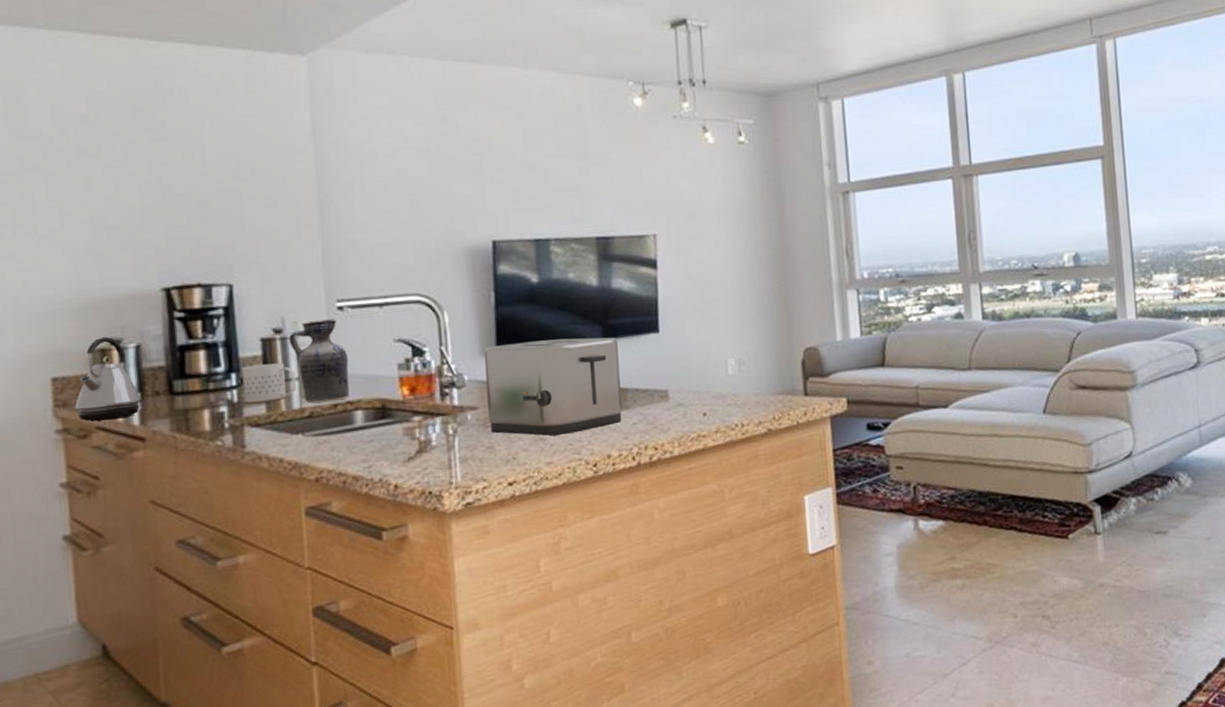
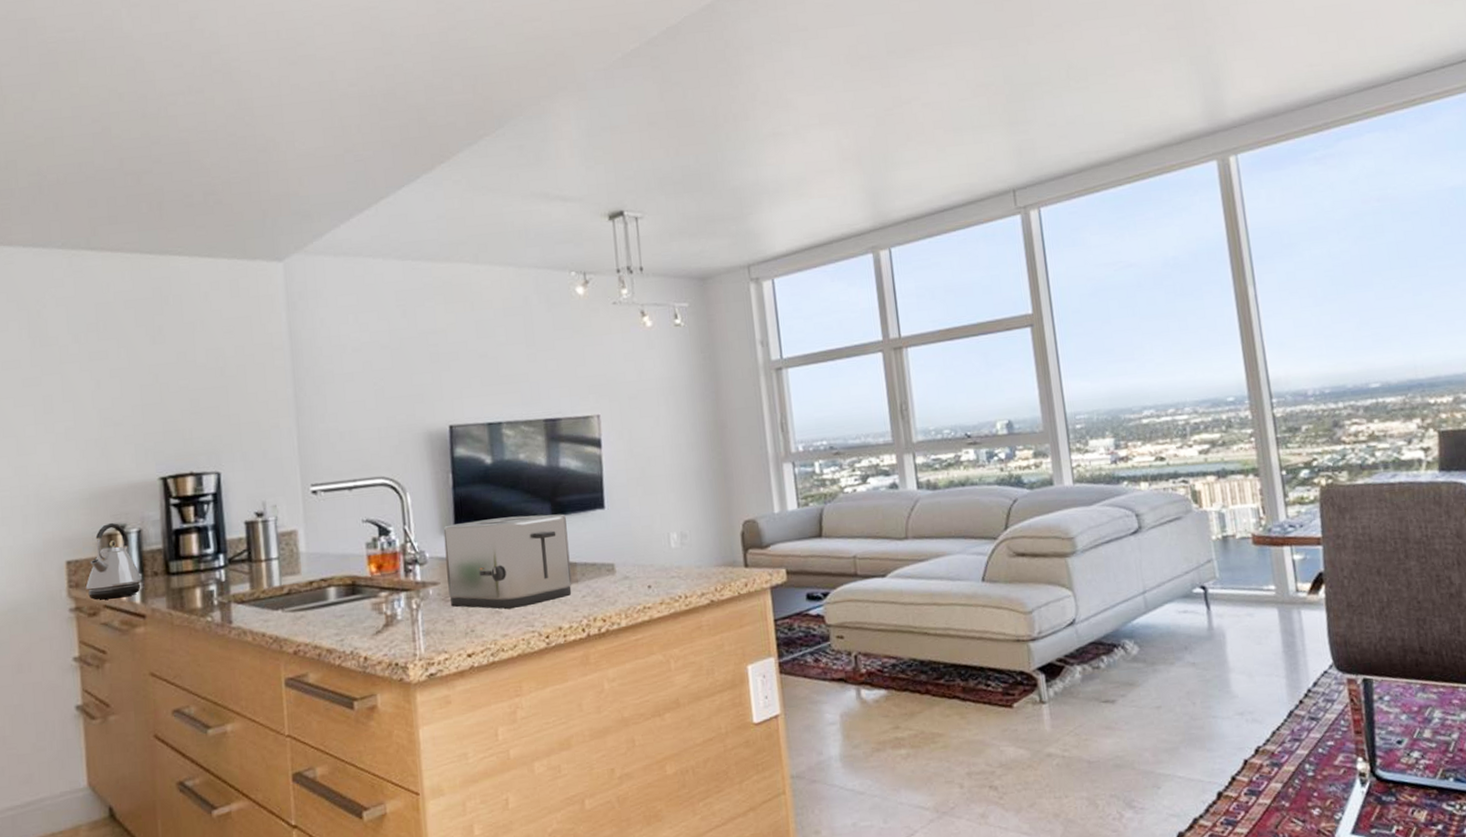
mug: present [241,363,297,404] -> none [228,544,277,583]
ceramic jug: present [288,319,350,404] -> none [269,502,324,582]

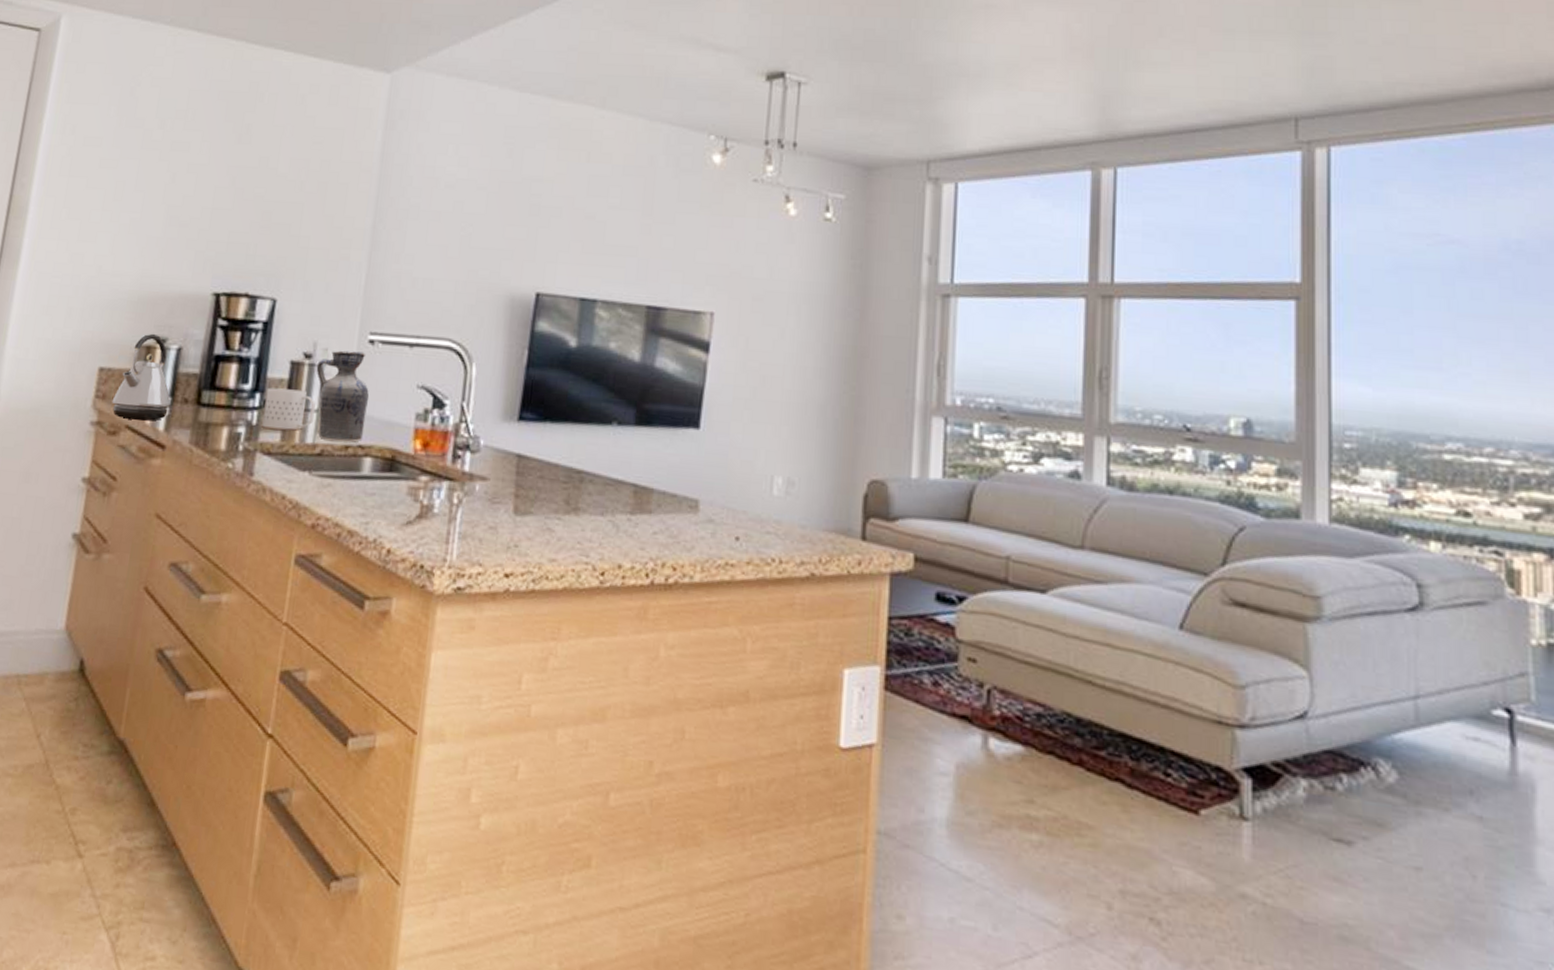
mug: none [228,544,277,583] -> present [262,387,316,432]
ceramic jug: none [269,502,324,582] -> present [316,350,370,443]
toaster: present [443,514,572,610] -> none [497,411,651,530]

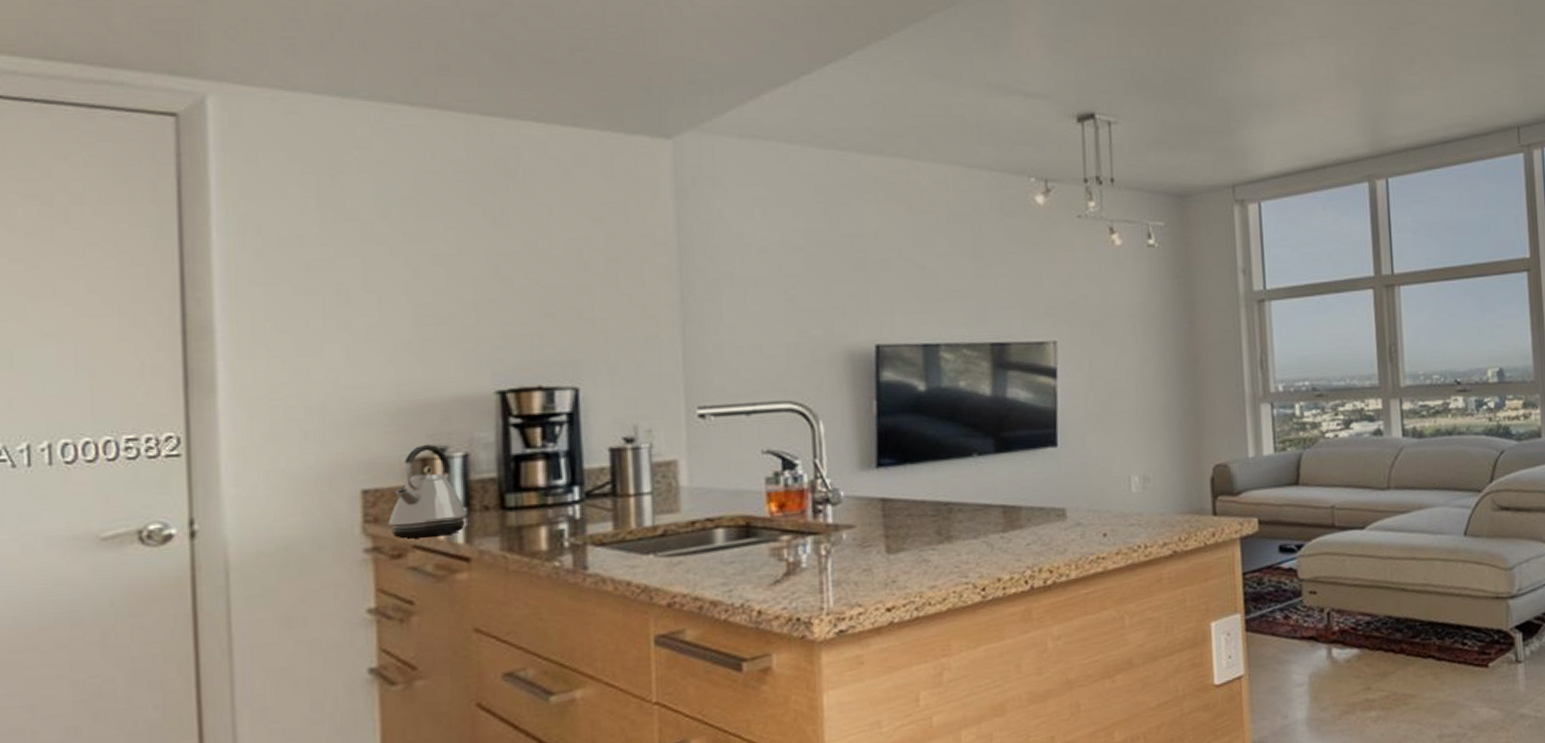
mug: present [262,387,316,432] -> none [586,475,649,521]
ceramic jug: present [316,350,370,443] -> none [641,427,710,521]

